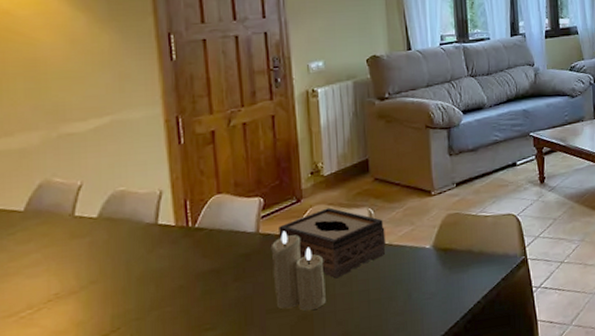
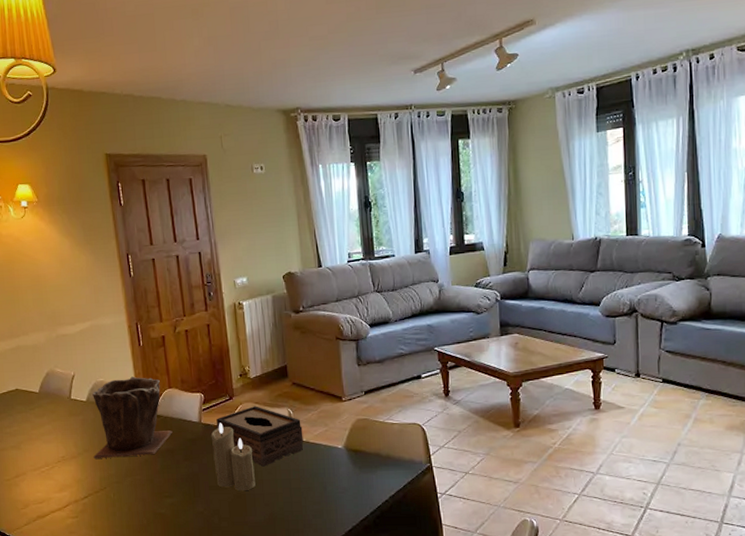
plant pot: none [103,182,220,292] -> present [92,376,173,459]

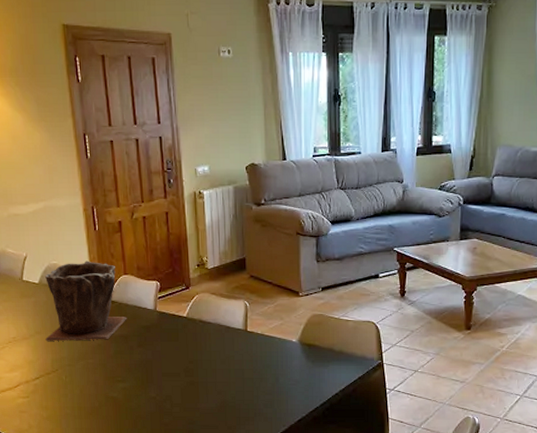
candle: present [210,422,256,492] -> none [165,311,209,379]
tissue box: present [215,406,304,467] -> none [171,296,258,356]

